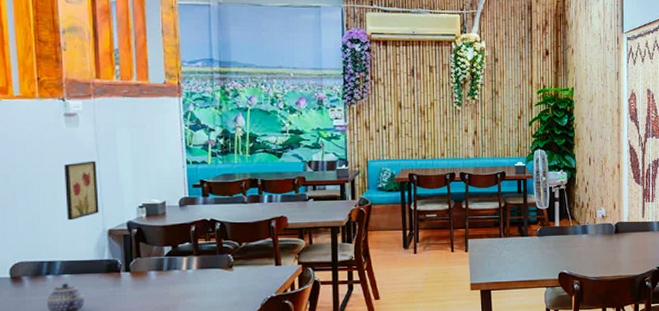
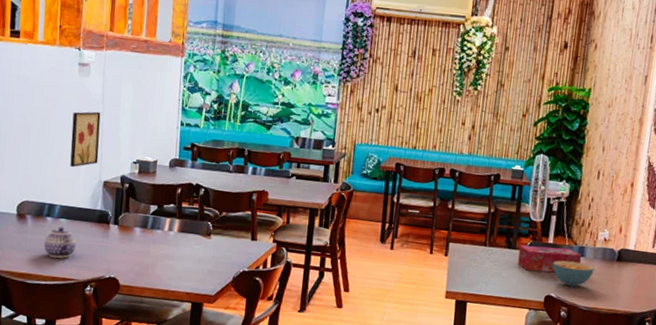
tissue box: none [530,229,586,254] -> present [518,245,582,273]
cereal bowl: none [562,239,597,261] -> present [552,260,595,287]

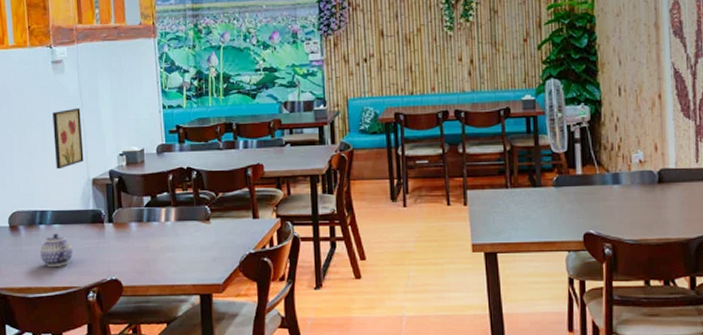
tissue box: present [518,245,582,273] -> none [544,177,618,209]
cereal bowl: present [552,260,595,287] -> none [586,191,634,219]

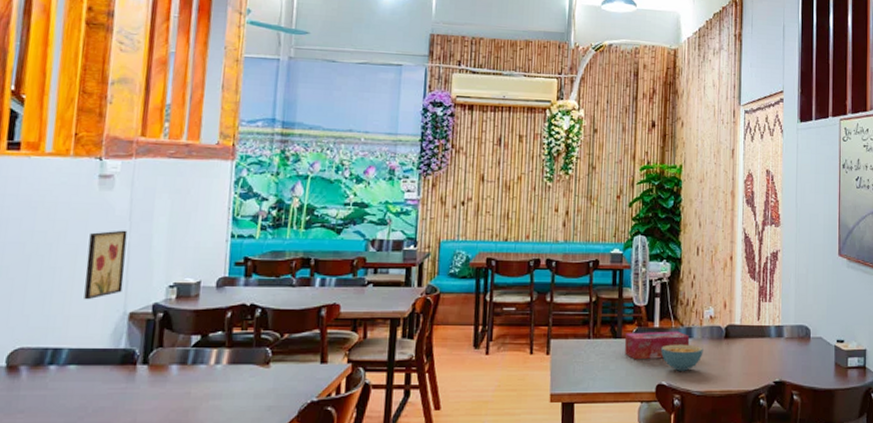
teapot: present [40,233,73,268] -> none [44,376,91,417]
tissue box: none [544,177,618,209] -> present [624,331,690,360]
cereal bowl: none [586,191,634,219] -> present [661,344,703,371]

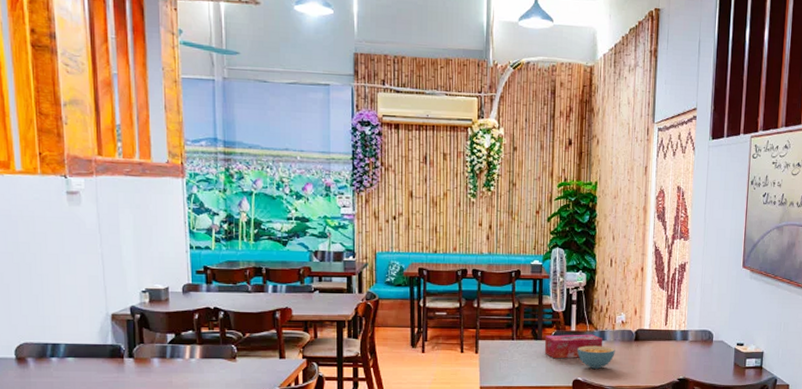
wall art: present [84,230,128,300] -> none [67,241,102,303]

